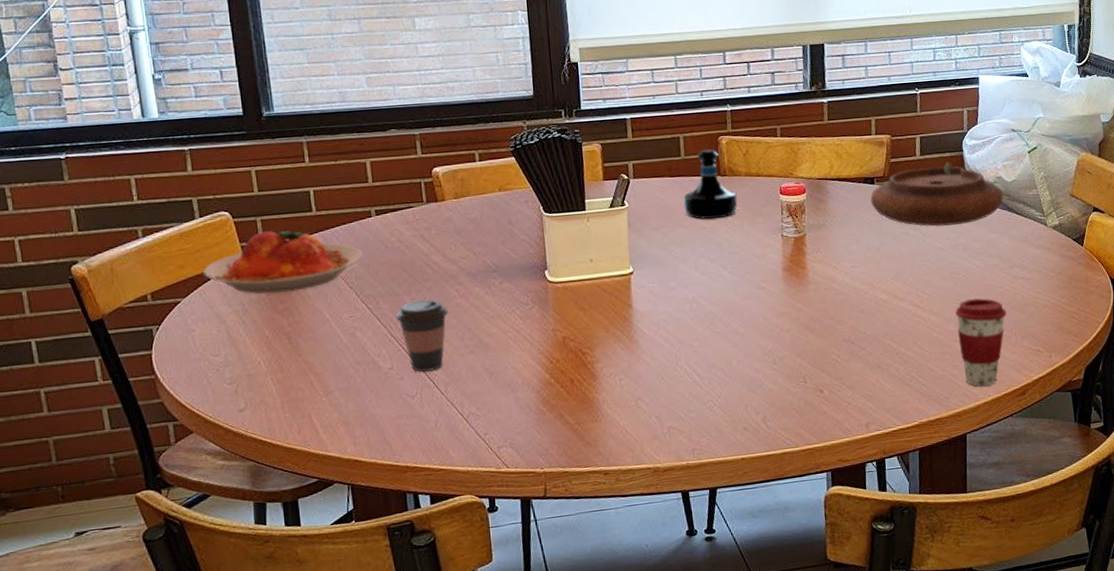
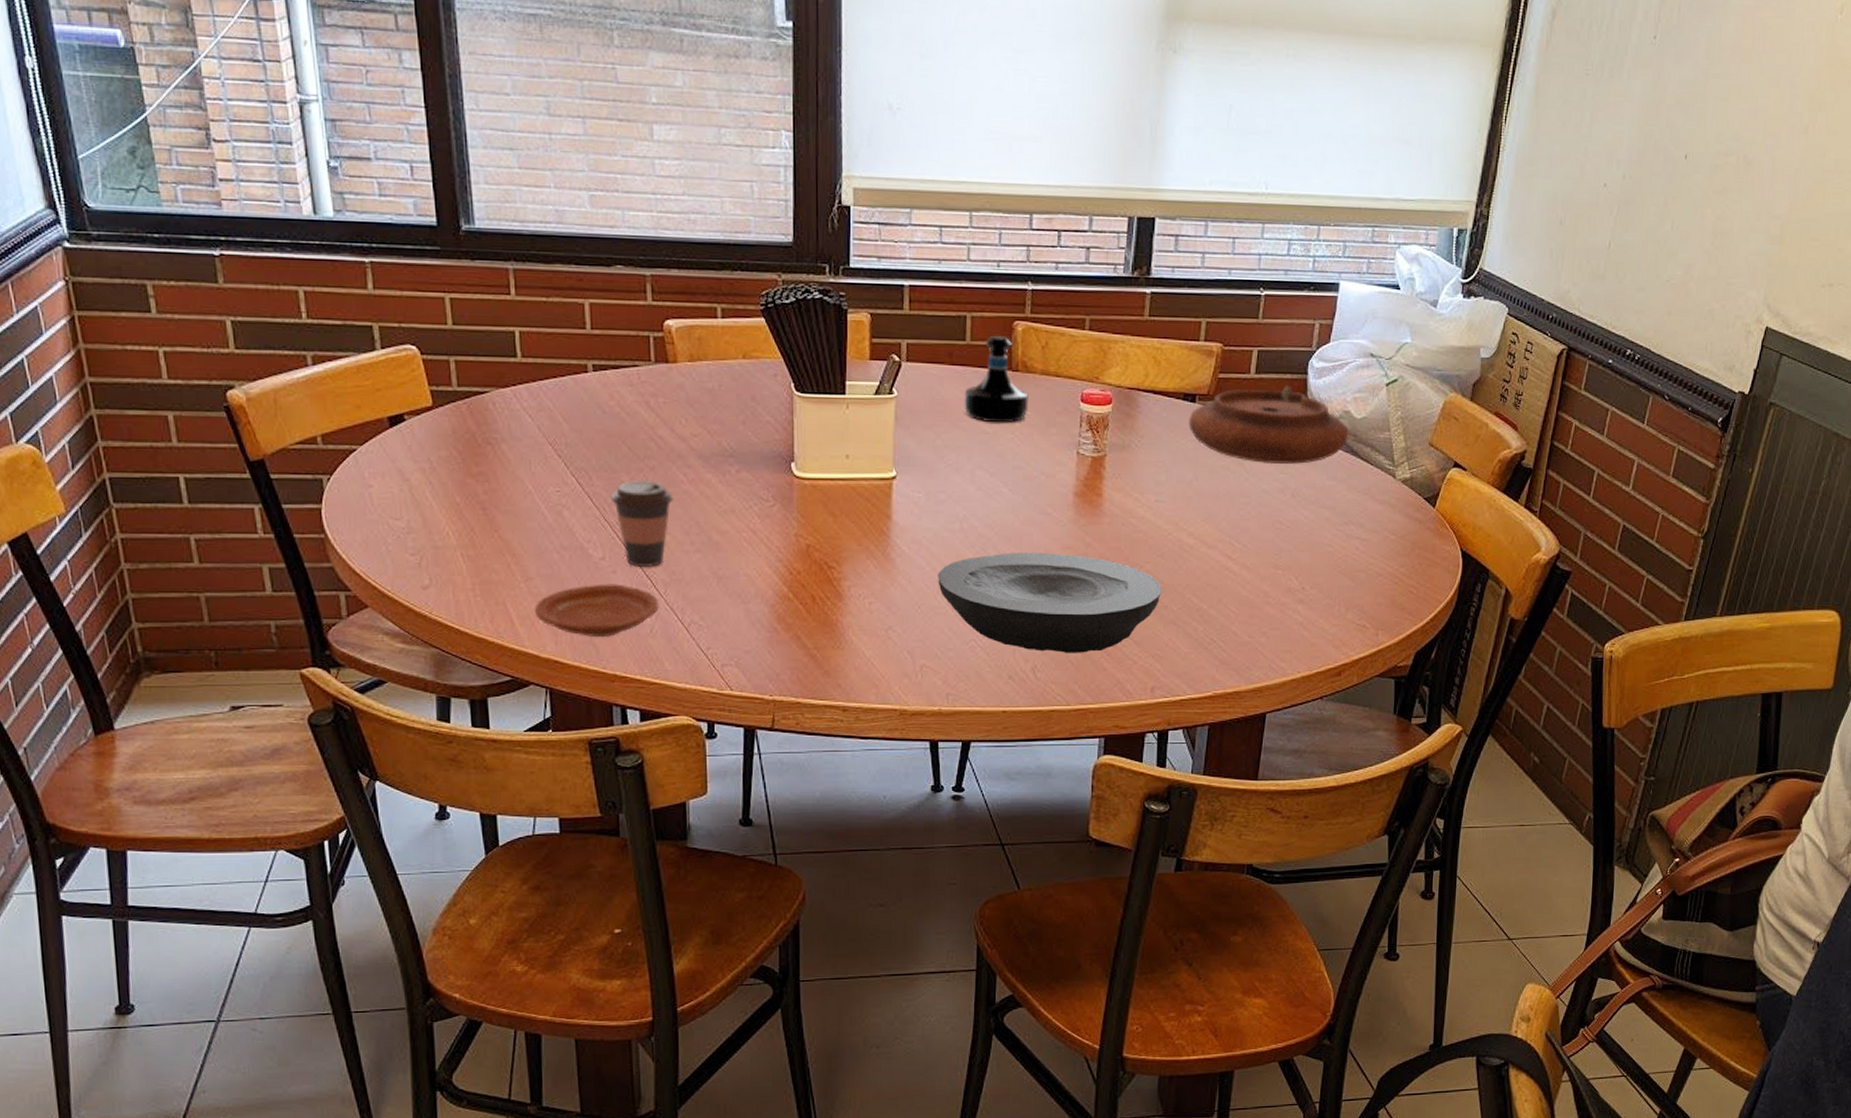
plate: present [203,231,363,295] -> none [385,375,576,453]
plate: none [336,388,442,436] -> present [535,584,659,637]
plate: none [675,319,866,404] -> present [938,553,1163,653]
coffee cup: present [955,298,1007,386] -> none [1271,556,1333,659]

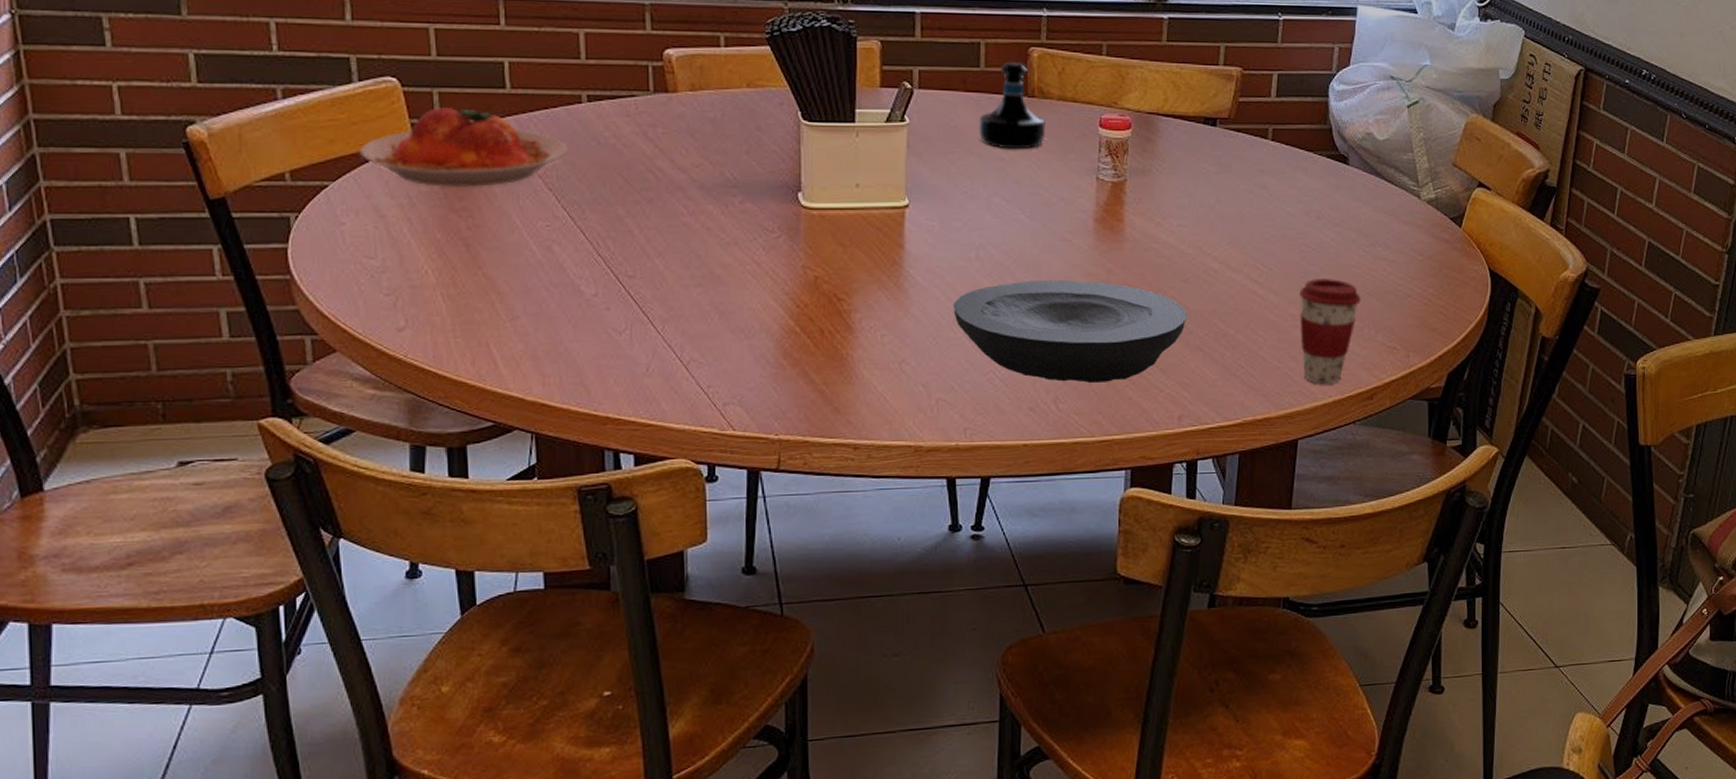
plate: none [385,375,576,453] -> present [360,108,568,187]
plate: present [535,584,659,637] -> none [521,321,656,377]
coffee cup: present [610,479,674,567] -> none [604,212,673,303]
plate: present [1188,385,1349,465] -> none [1210,108,1372,187]
coffee cup: none [1271,556,1333,659] -> present [1299,279,1361,384]

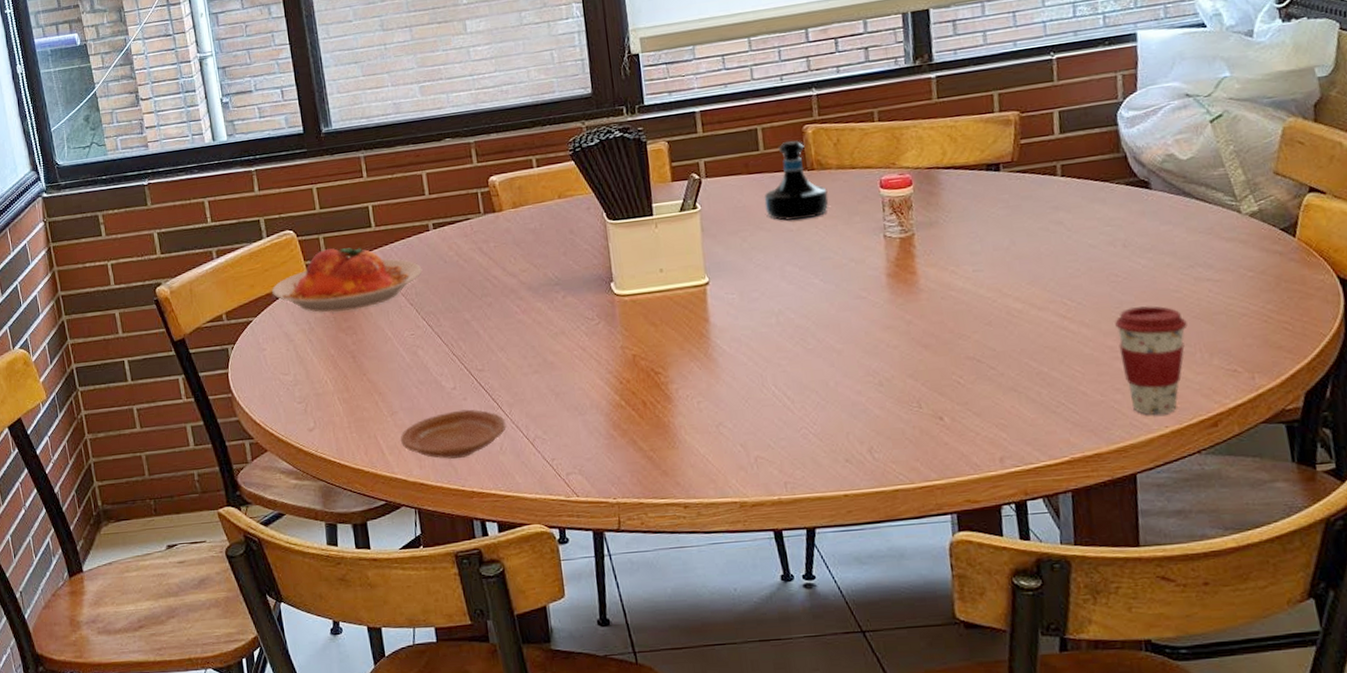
plate: none [521,321,656,377] -> present [401,409,506,459]
plate: present [953,280,1188,383] -> none [760,333,996,432]

